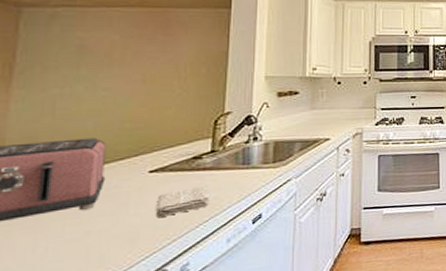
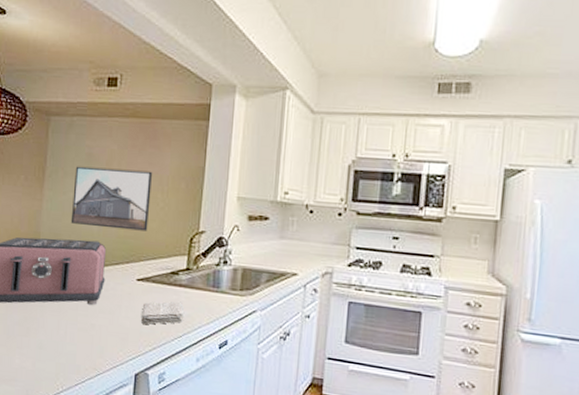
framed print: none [53,59,165,123] -> present [70,166,152,231]

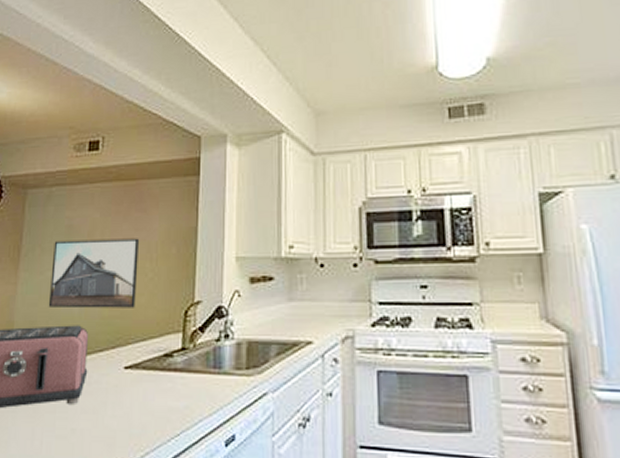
washcloth: present [140,301,185,325] -> none [129,390,182,424]

